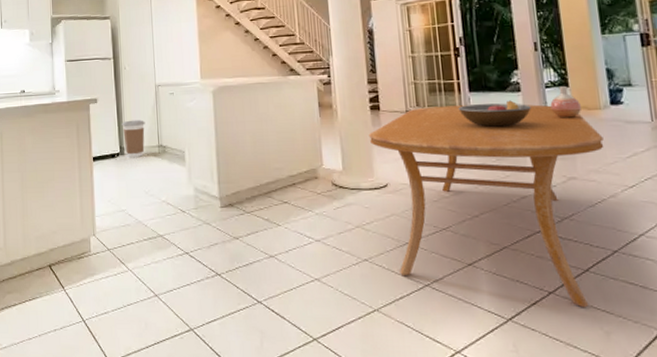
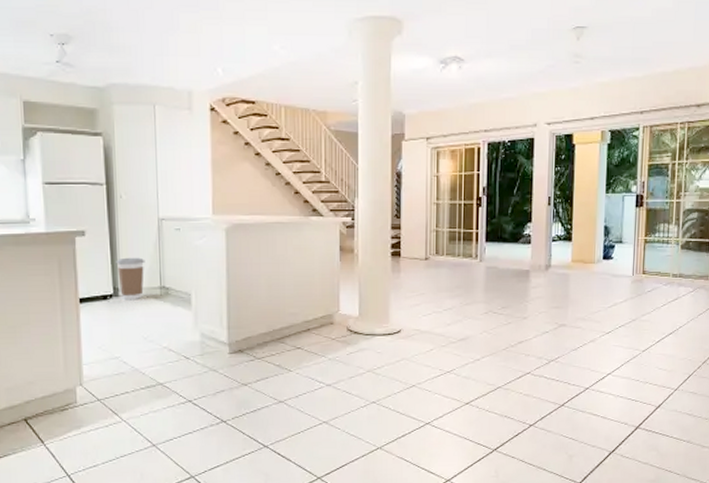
dining table: present [368,104,604,308] -> none [387,255,593,437]
fruit bowl: present [458,100,531,127] -> none [474,252,538,277]
vase: present [550,86,581,118] -> none [554,241,579,270]

